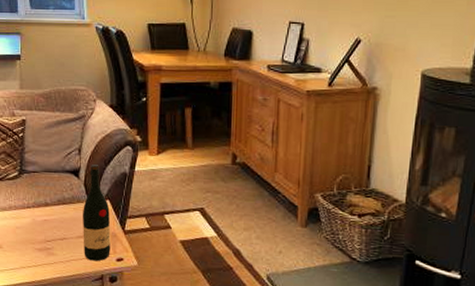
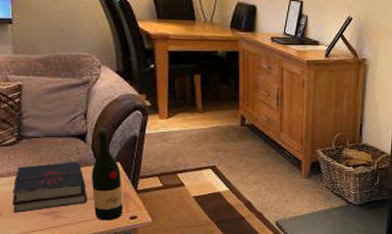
hardback book: none [11,197,78,247] -> present [12,161,88,213]

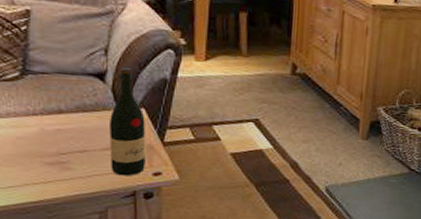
hardback book: present [12,161,88,213] -> none [10,104,103,161]

